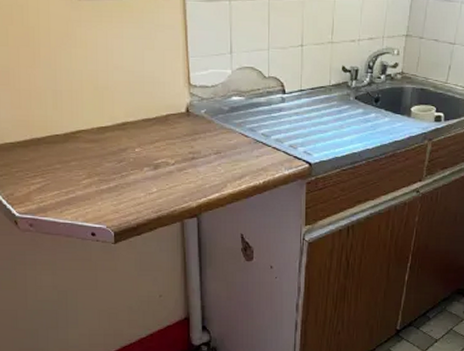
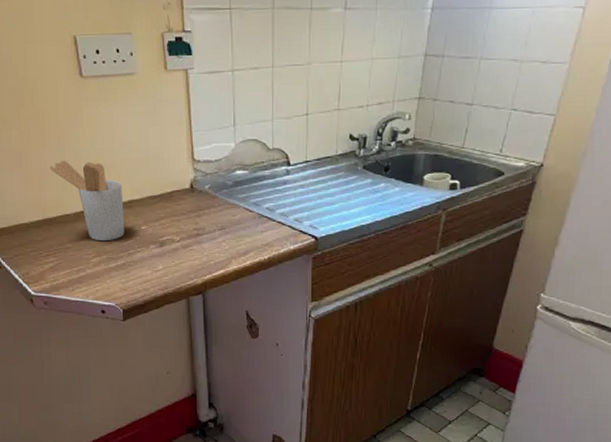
utensil holder: none [39,80,118,163] -> present [49,161,125,242]

